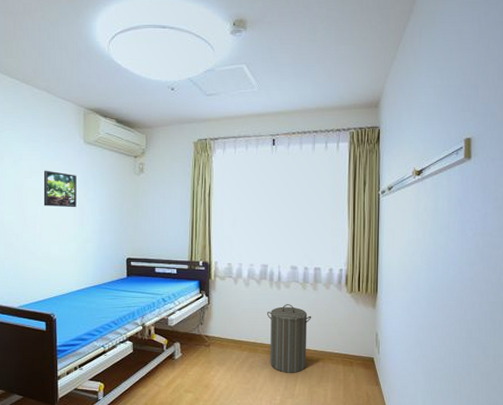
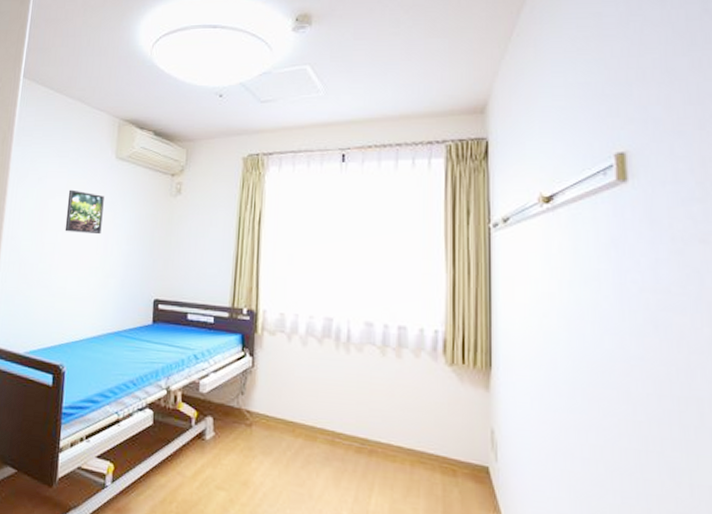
laundry hamper: present [266,304,312,373] -> none [330,375,395,478]

